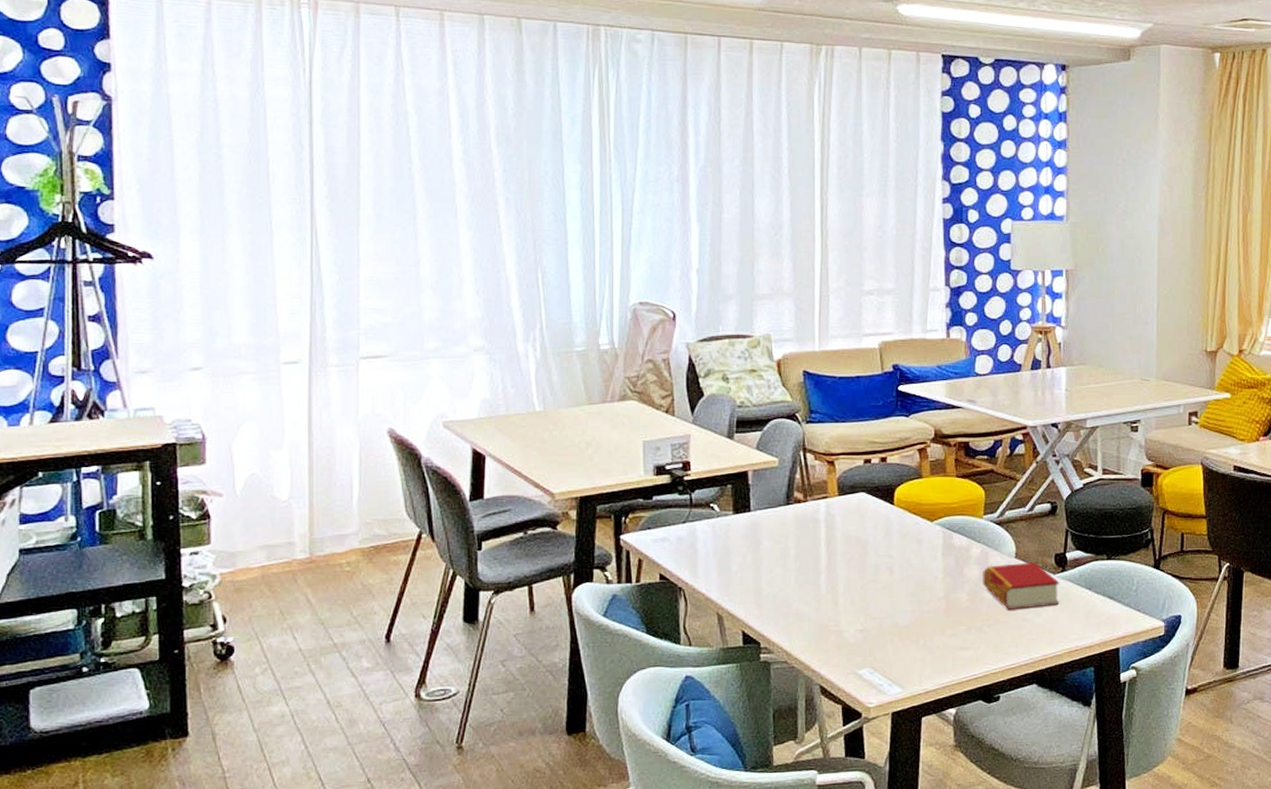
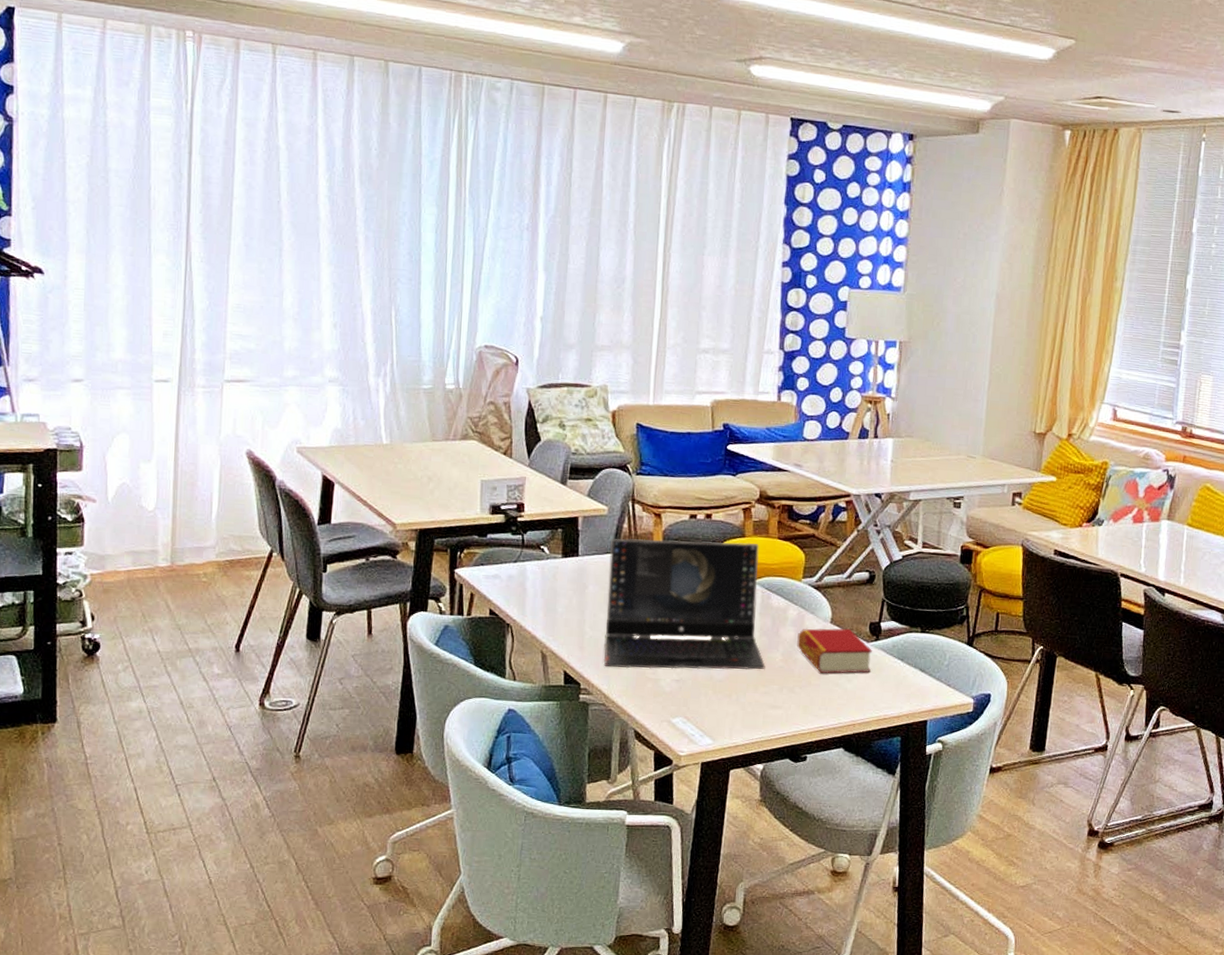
laptop computer: none [783,483,951,624] -> present [603,538,765,670]

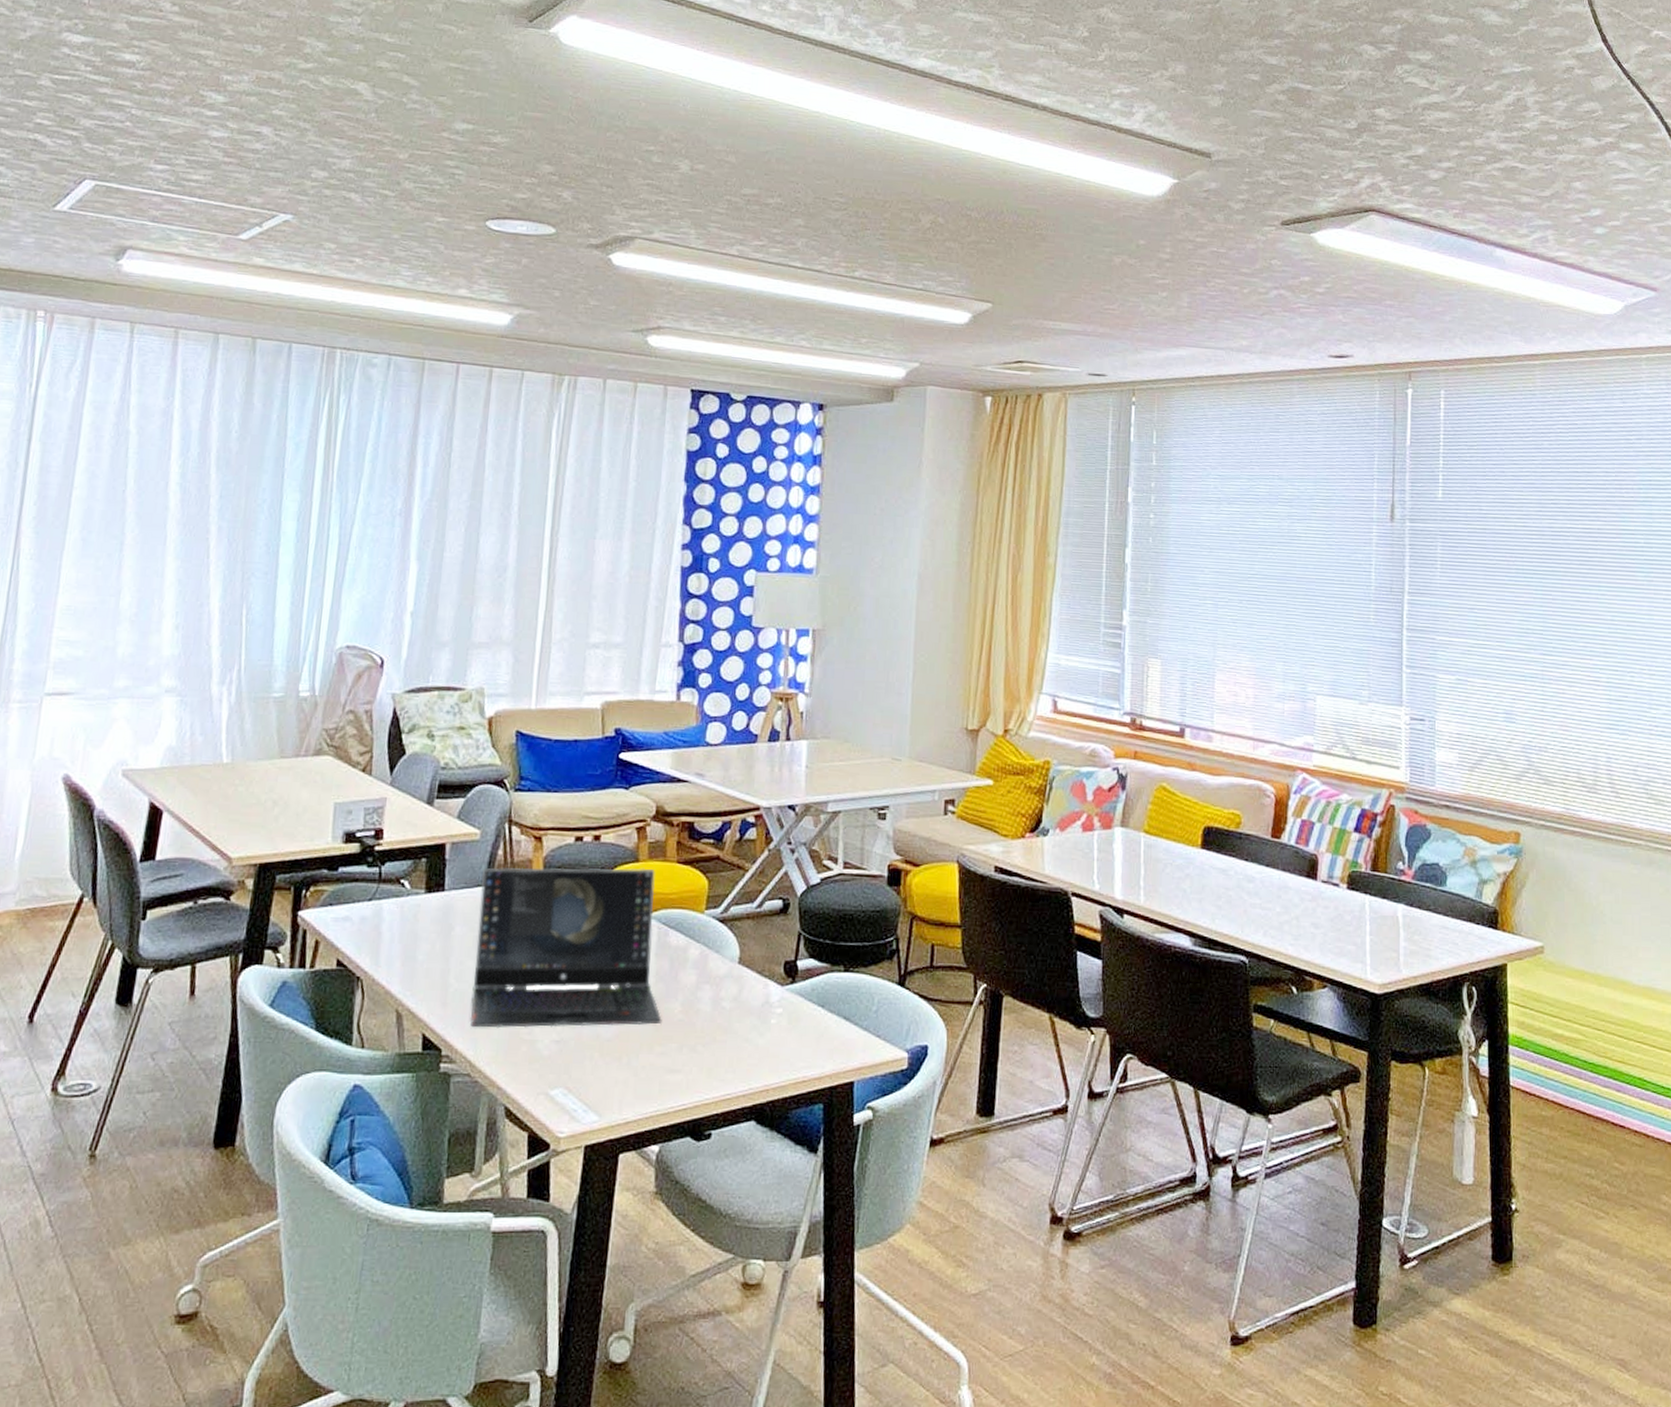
book: present [797,628,872,674] -> none [699,969,787,1026]

